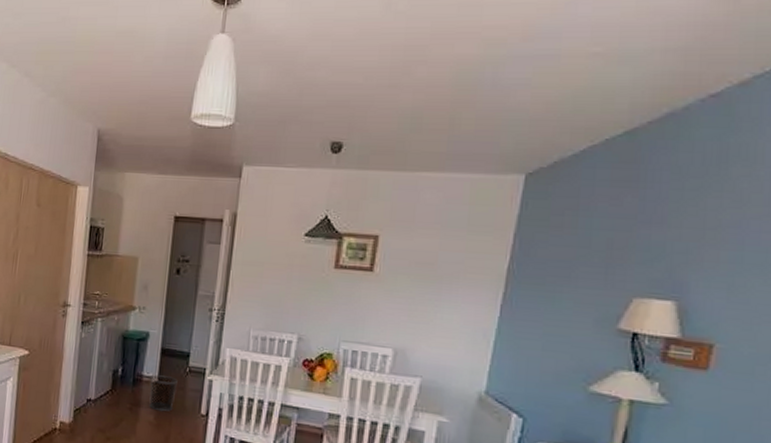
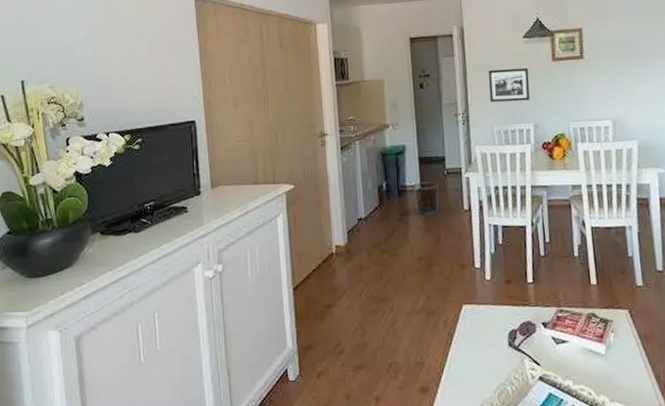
picture frame: none [252,267,303,309] -> present [488,67,530,102]

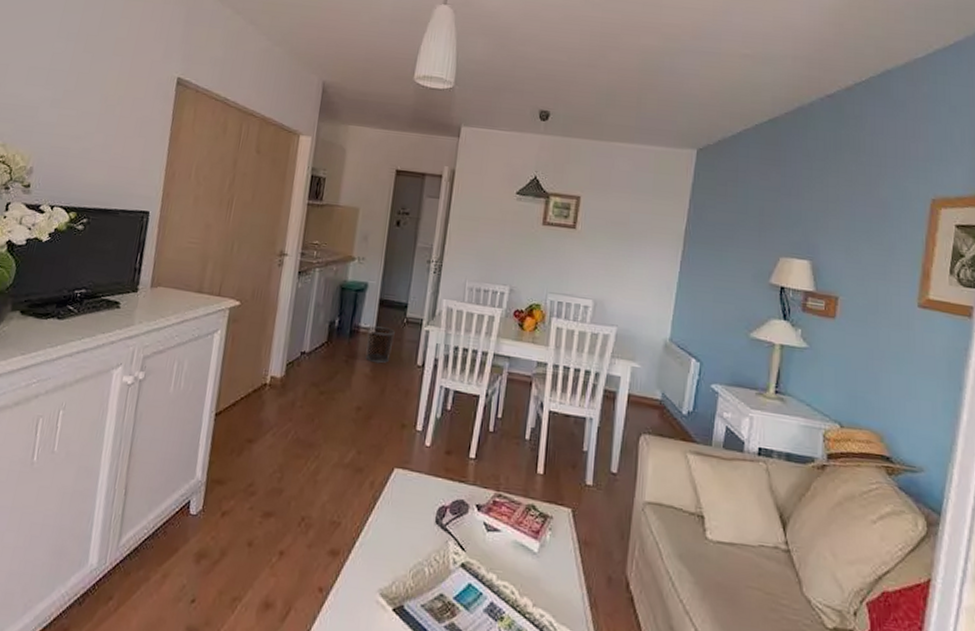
picture frame: present [488,67,530,102] -> none [468,221,515,262]

